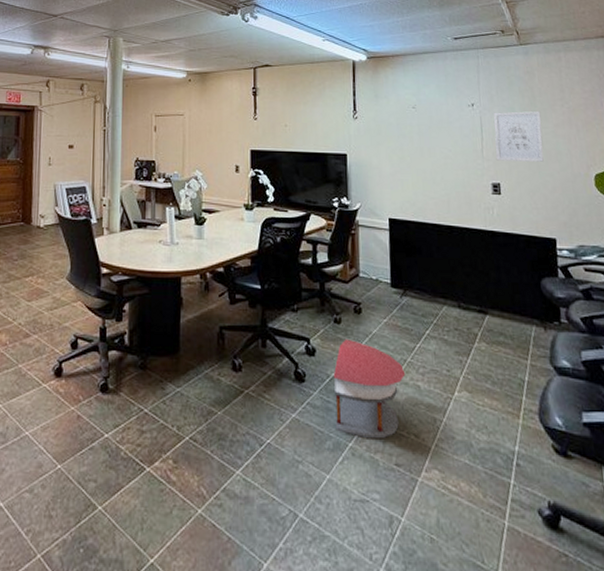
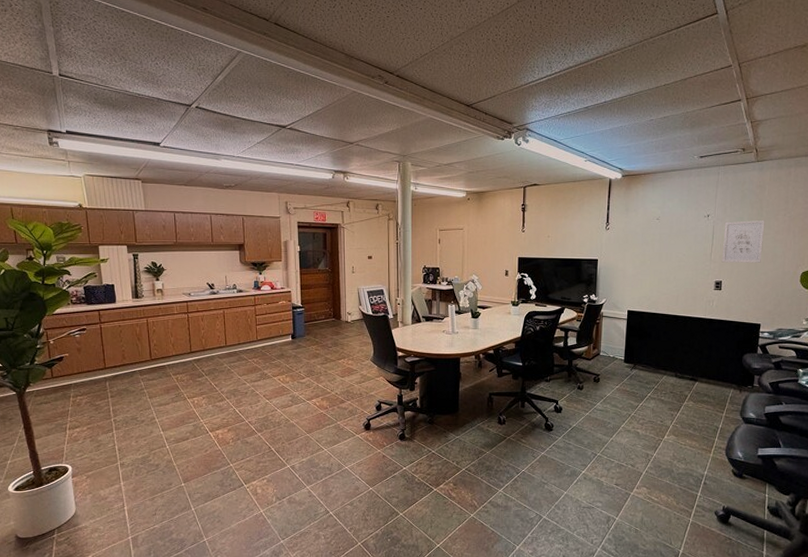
side table: present [333,338,406,438] -> none [573,400,629,467]

